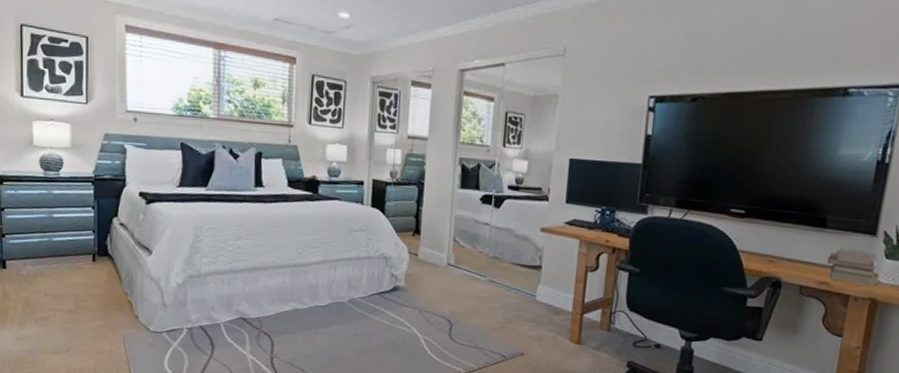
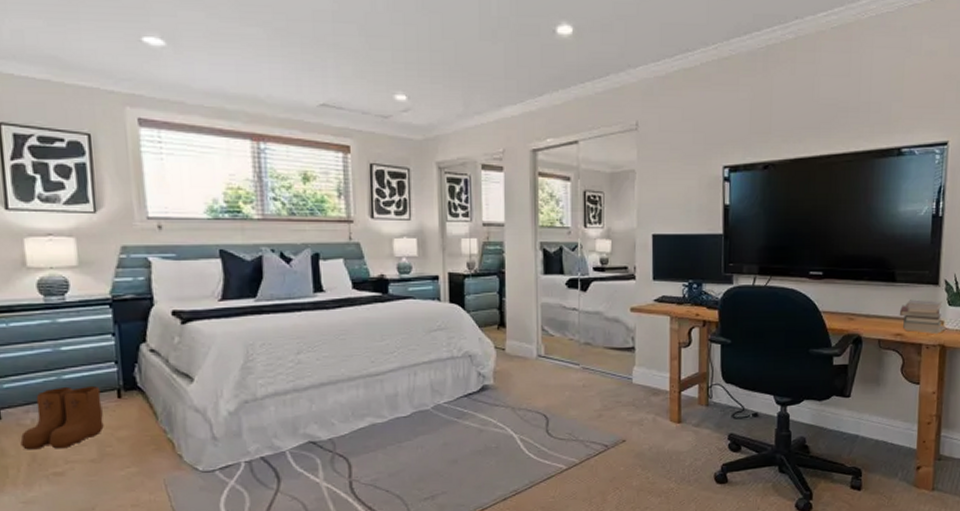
boot: none [19,247,80,298] -> present [20,385,104,450]

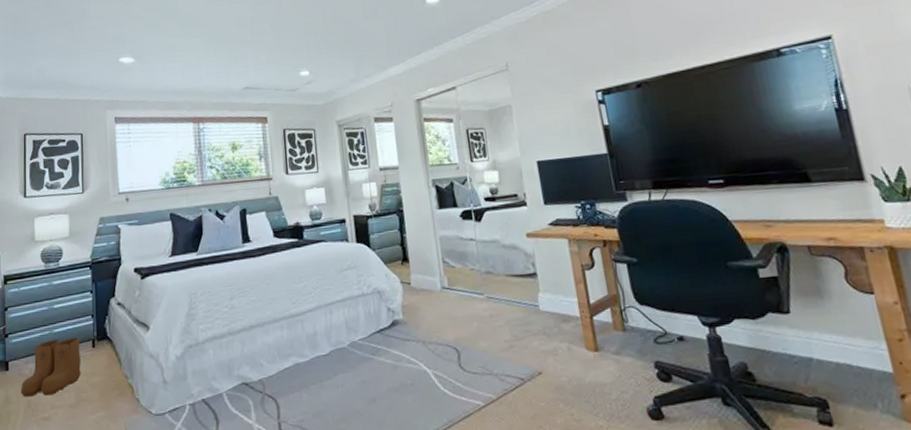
books: present [899,299,946,335] -> none [824,197,889,236]

